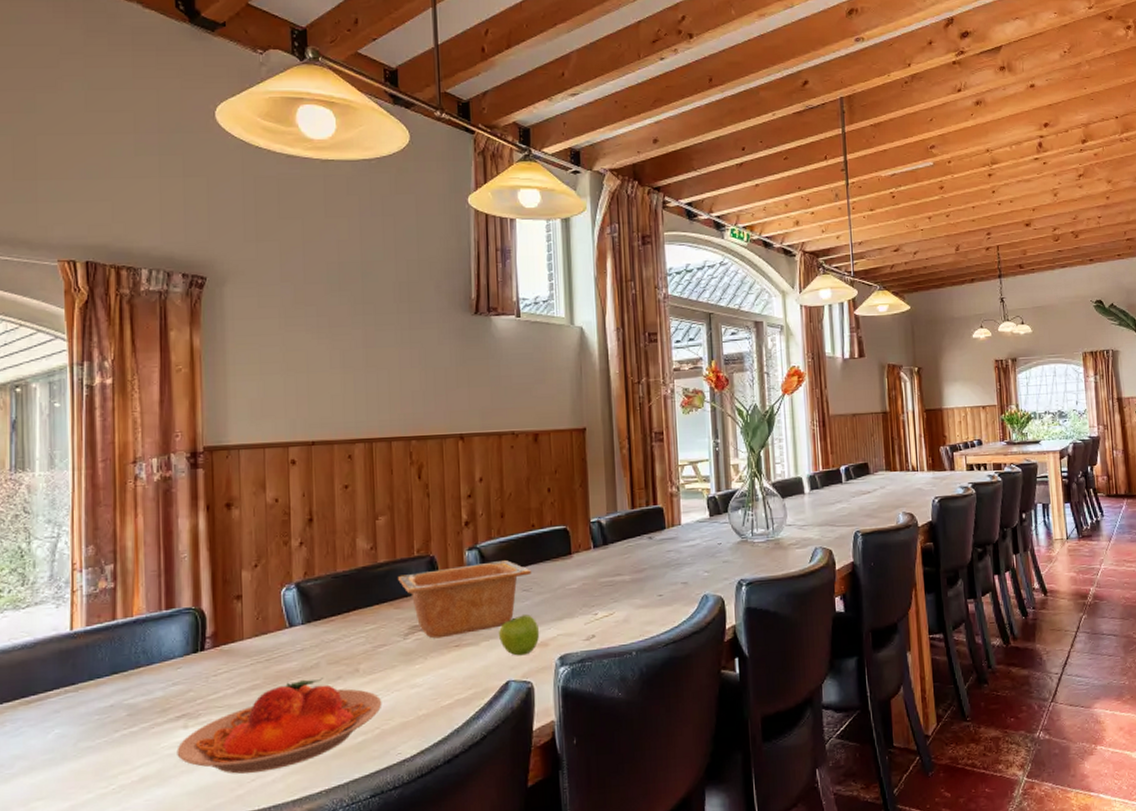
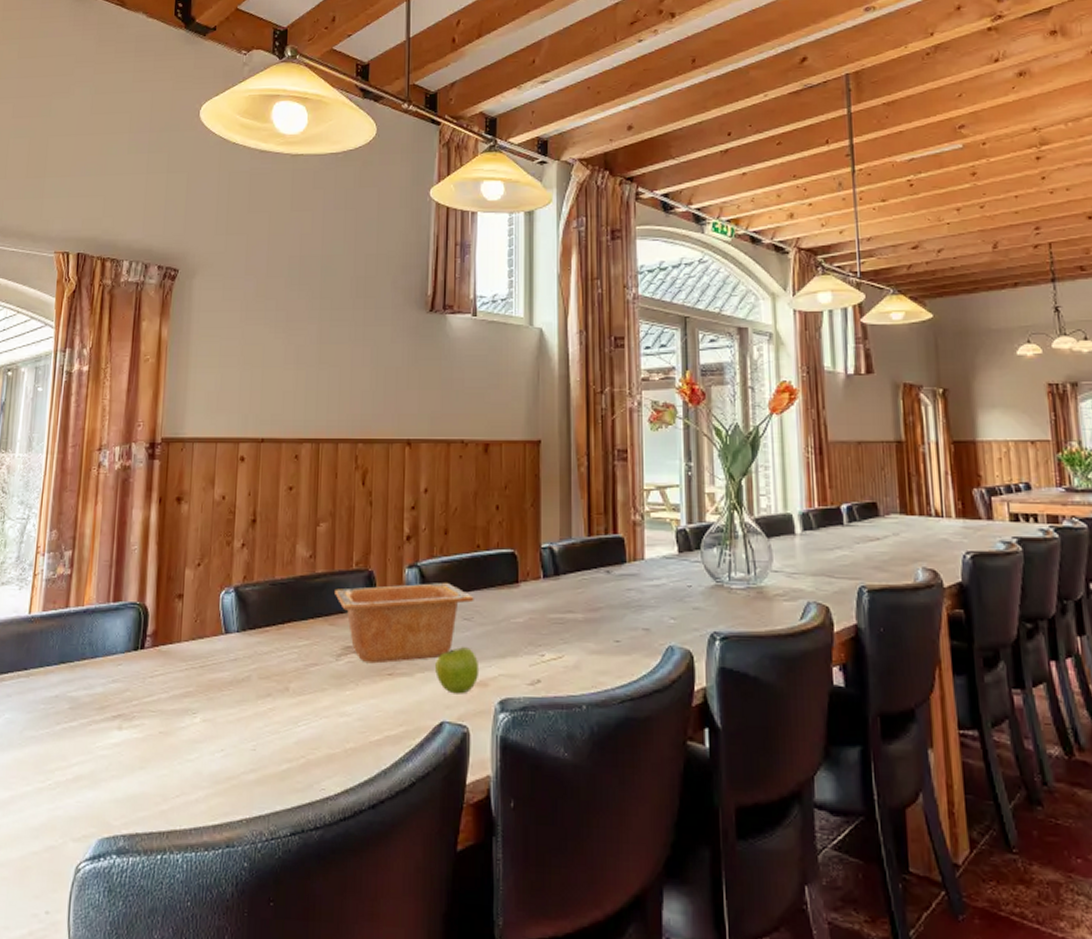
plate: present [177,678,382,774] -> none [109,692,310,789]

